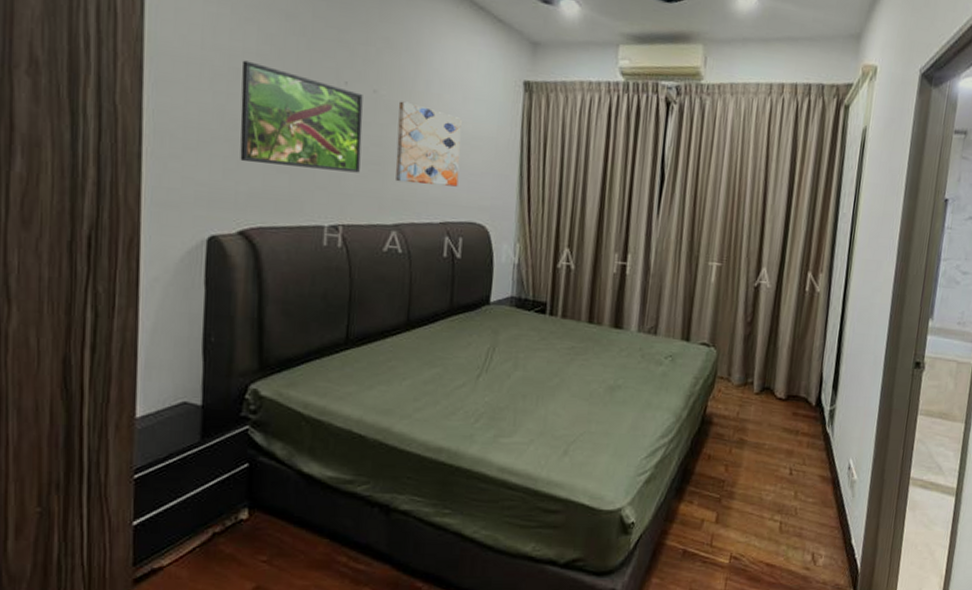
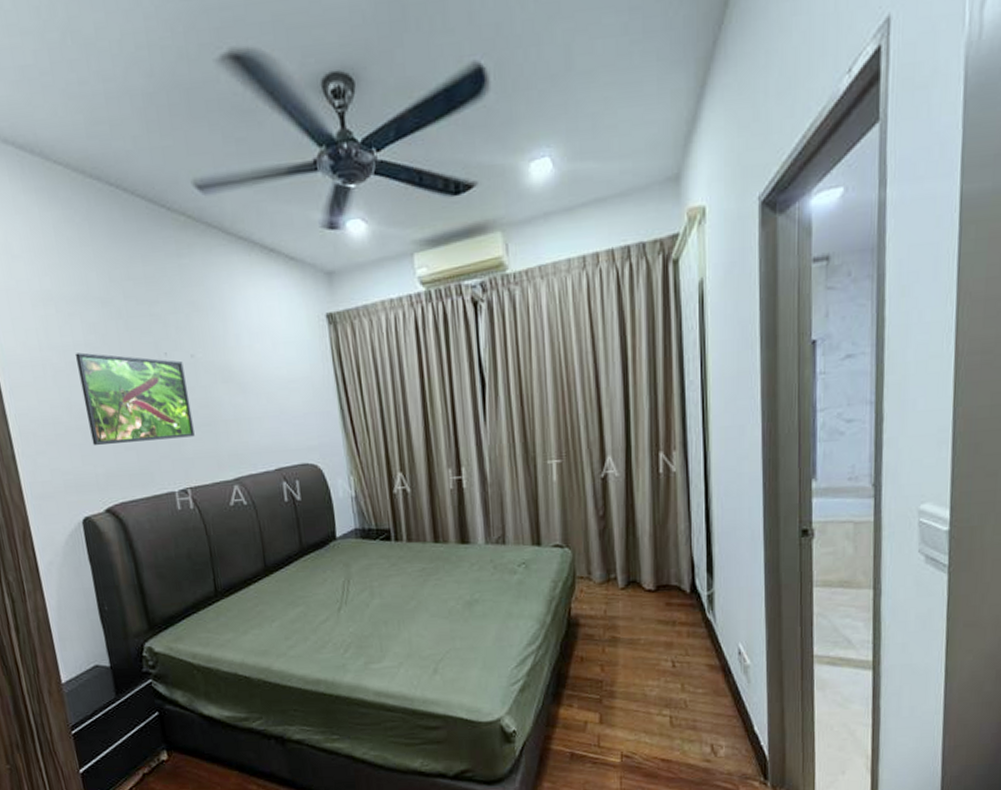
wall art: present [395,101,462,187] -> none [215,359,285,438]

